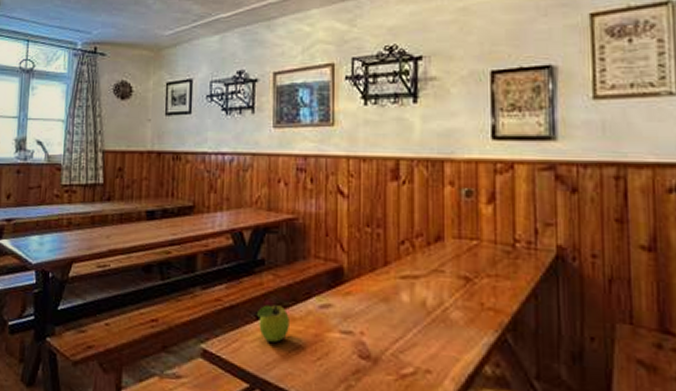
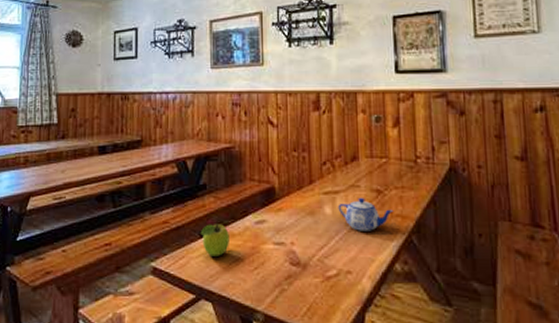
teapot: none [417,284,485,325] -> present [338,197,394,231]

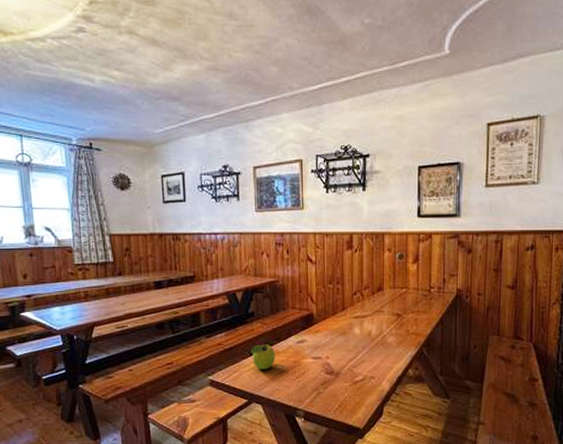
teapot: present [338,197,394,231] -> none [365,320,410,346]

